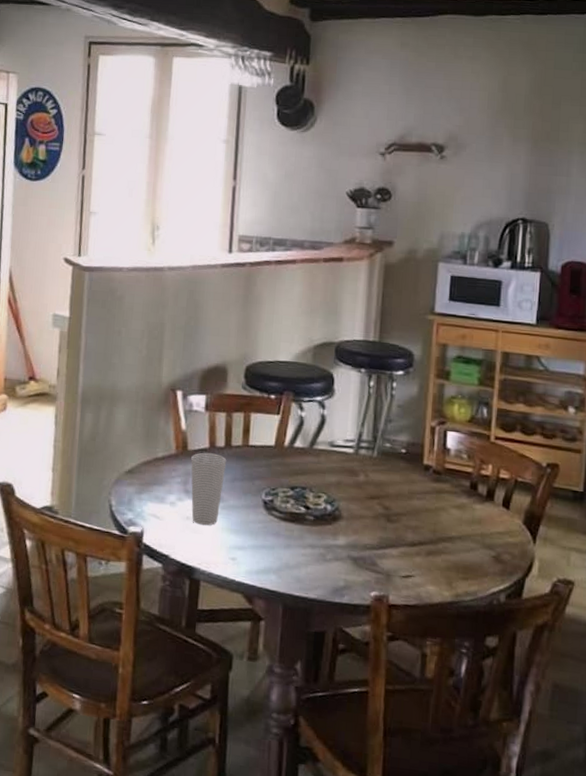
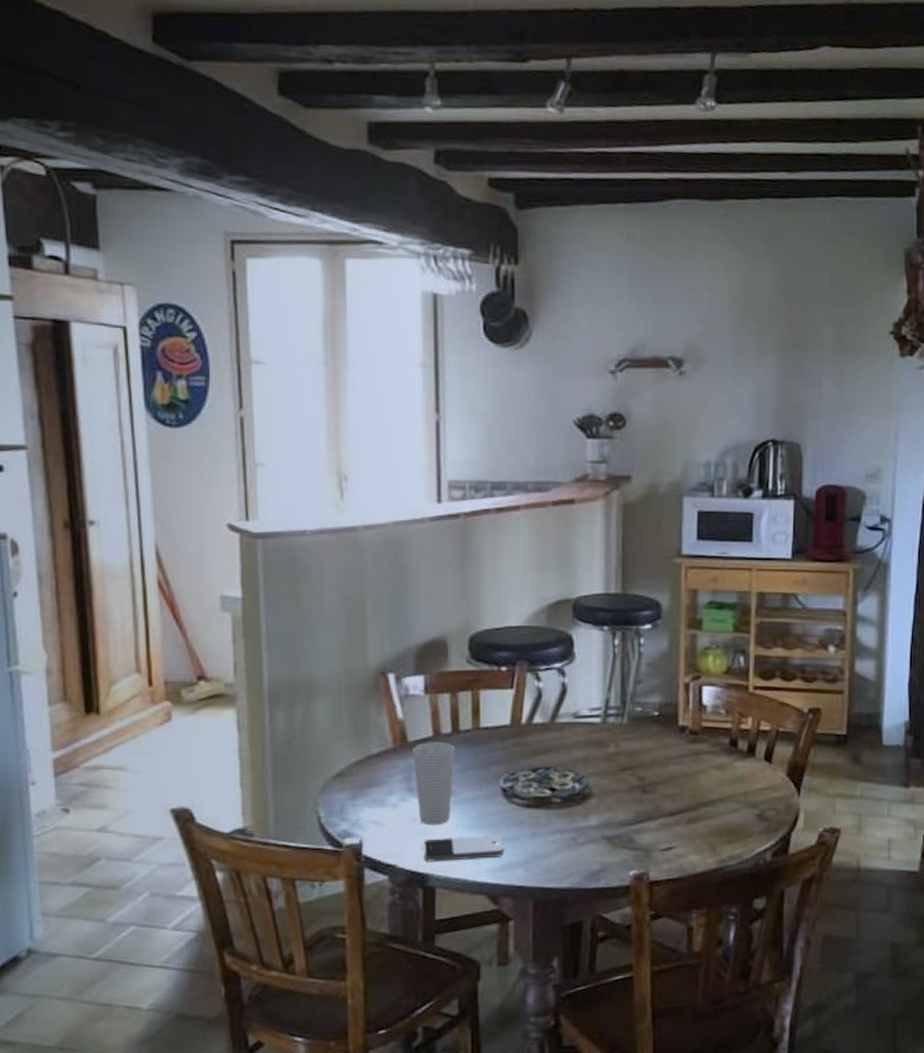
smartphone: none [192,537,261,562] -> present [422,835,503,862]

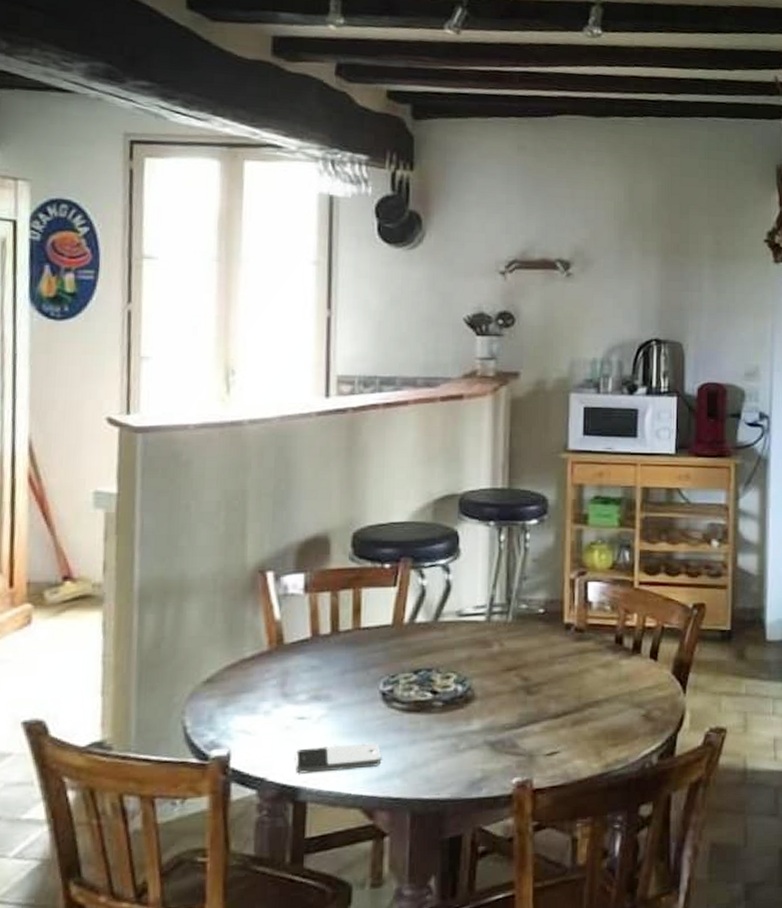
cup: present [413,742,456,826] -> none [289,643,334,734]

